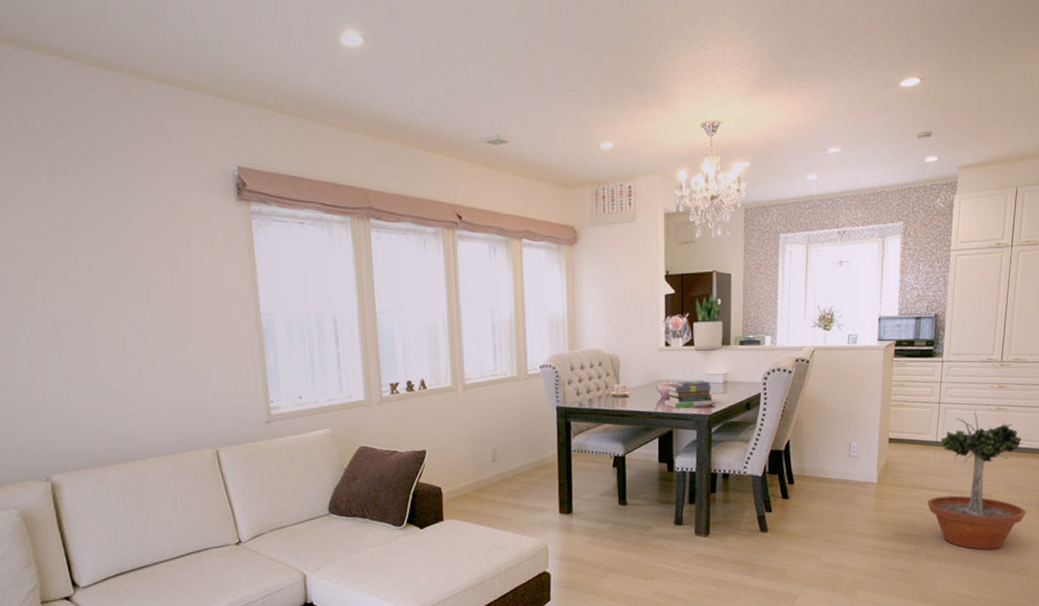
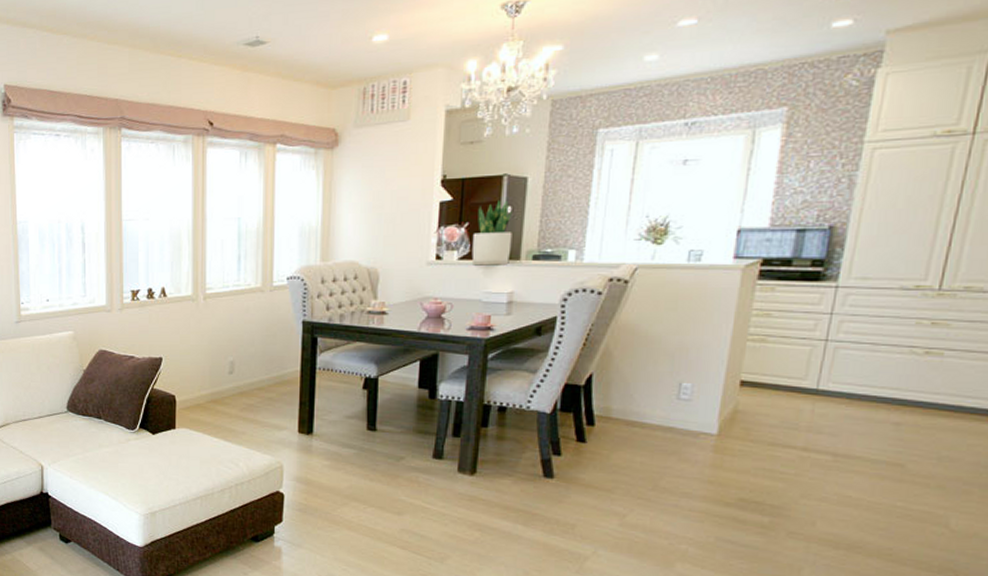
books: present [664,381,712,409] -> none [430,300,491,329]
potted tree: present [927,409,1027,550] -> none [795,351,969,538]

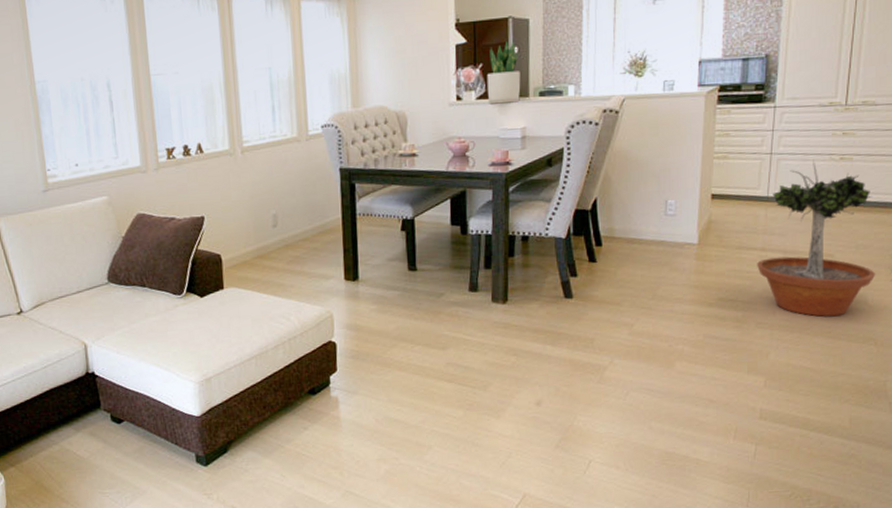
potted tree: none [795,351,969,538] -> present [757,159,876,317]

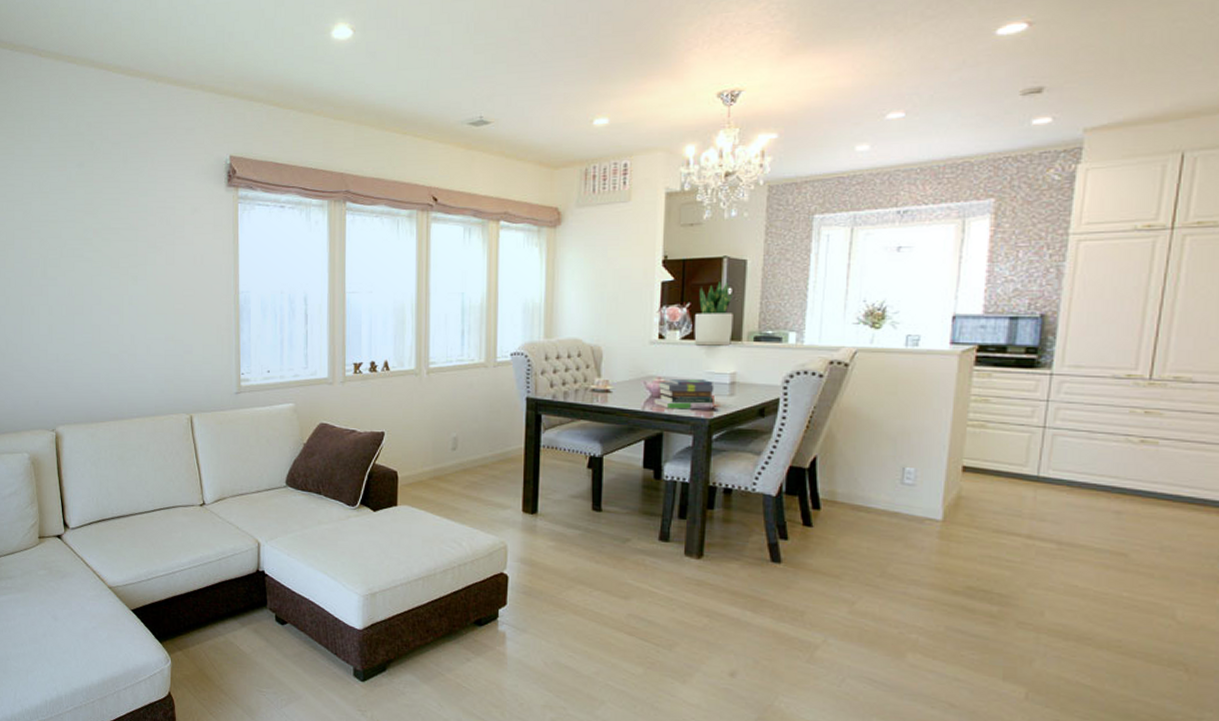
books: none [456,136,509,167] -> present [654,379,714,409]
potted tree: present [757,159,876,317] -> none [1020,438,1189,629]

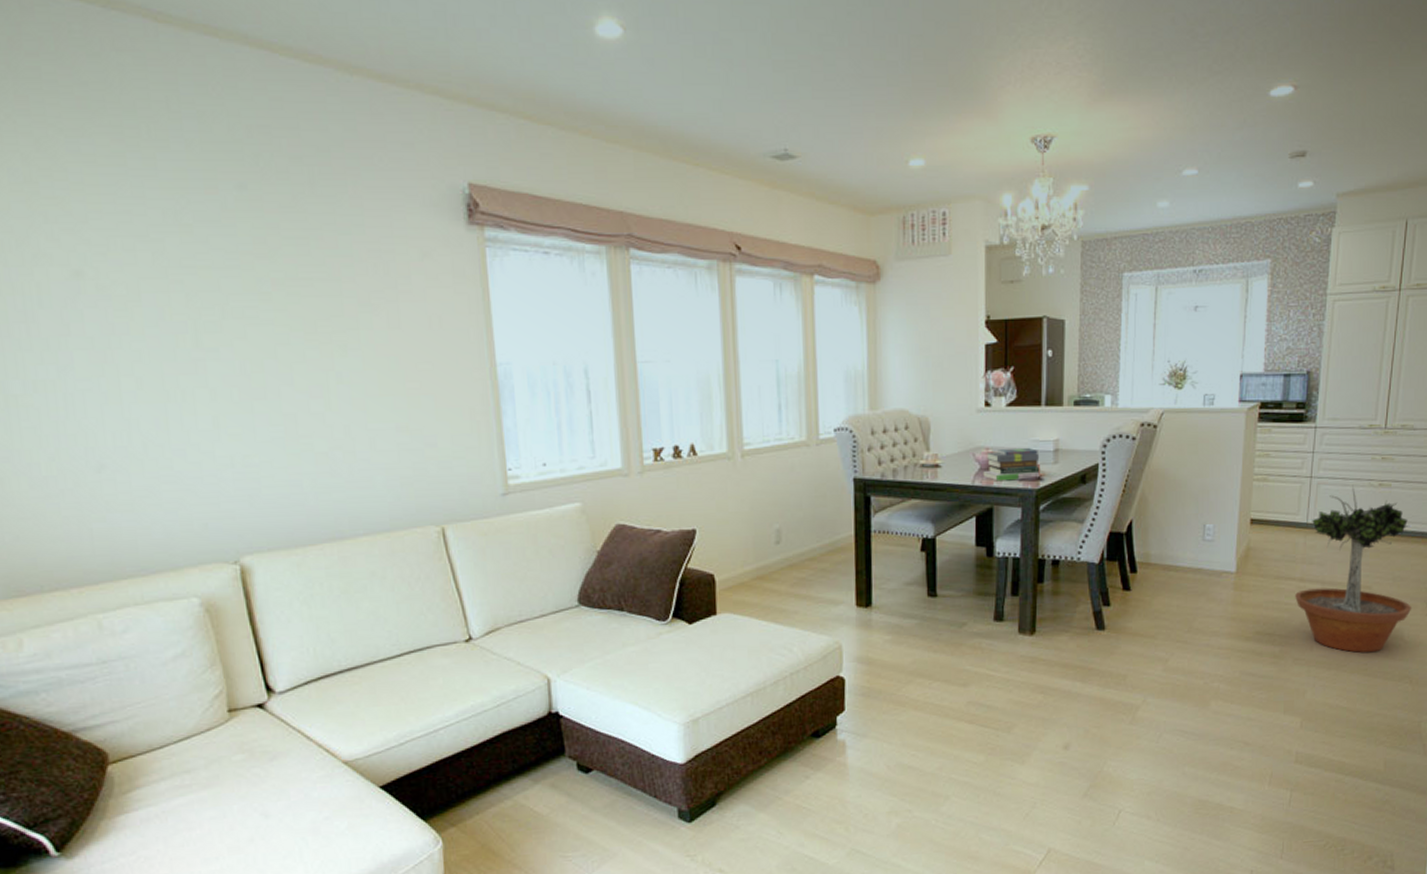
planter: present [694,281,734,346] -> none [1018,343,1055,412]
potted tree: none [1020,438,1189,629] -> present [1295,484,1412,653]

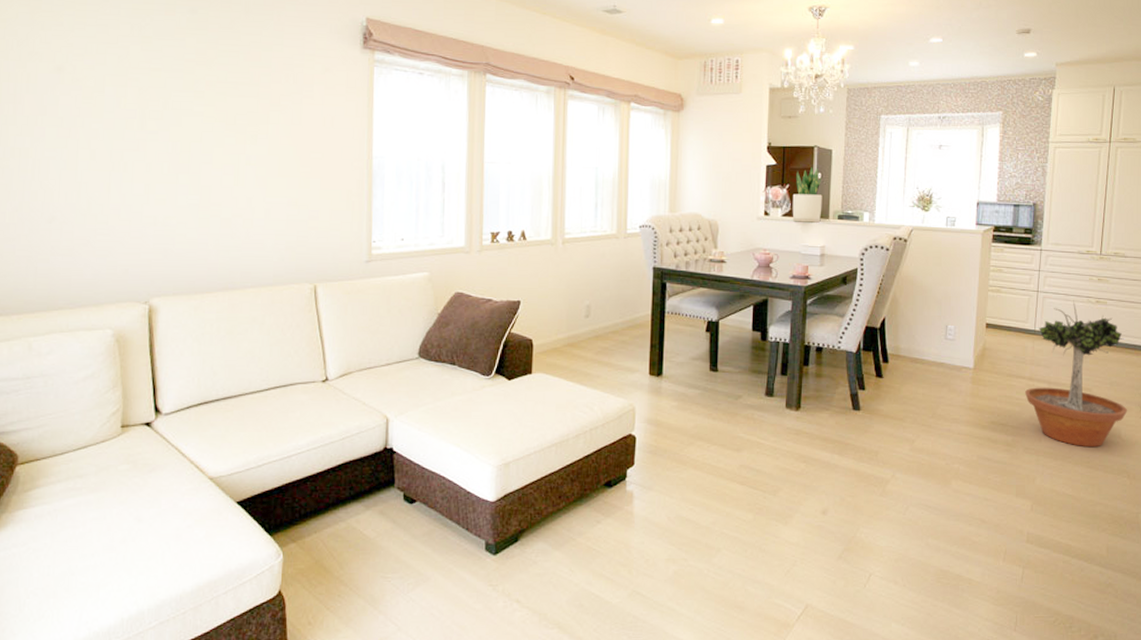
books: present [983,448,1040,481] -> none [761,251,808,278]
planter: none [1018,343,1055,412] -> present [792,167,823,223]

